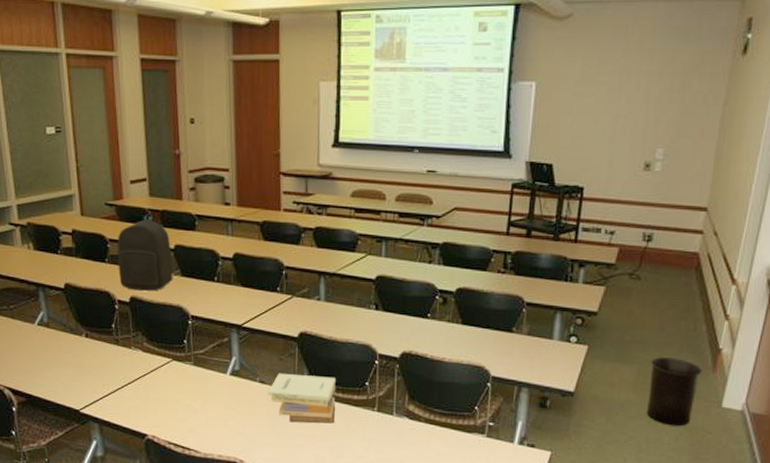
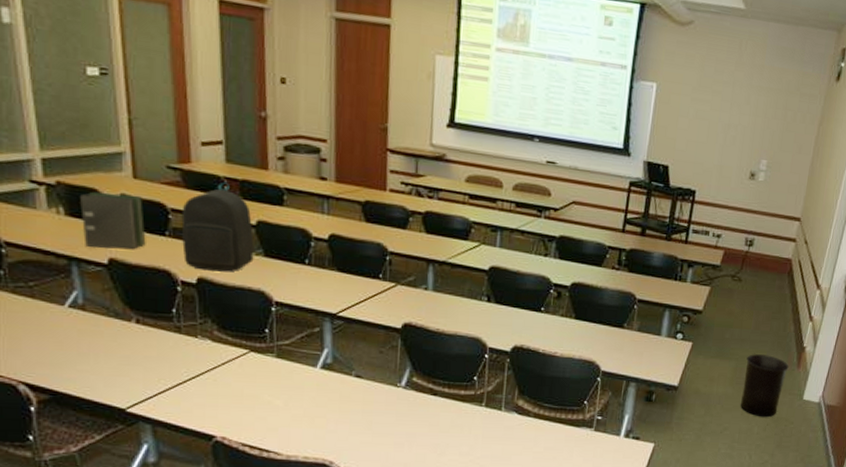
binder: none [44,228,91,276] -> present [80,191,146,250]
books: present [268,373,337,424] -> none [364,366,443,420]

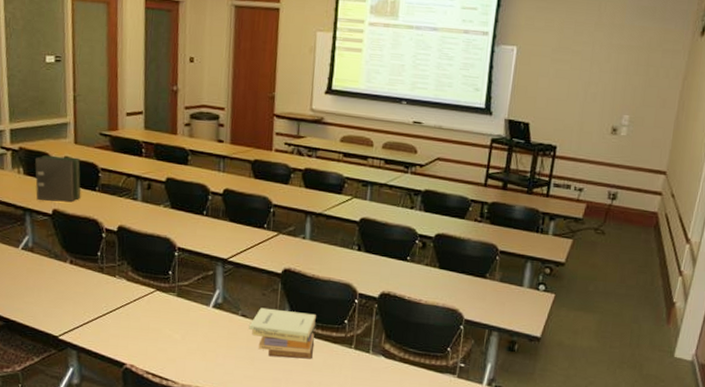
backpack: present [181,181,254,272] -> none [108,145,164,222]
books: none [364,366,443,420] -> present [249,307,317,359]
waste bin: present [741,354,789,418] -> none [606,308,658,374]

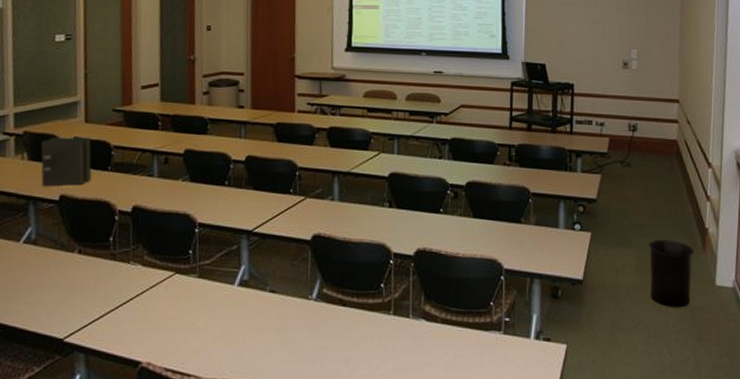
books: present [249,307,317,359] -> none [278,280,351,335]
waste bin: none [606,308,658,374] -> present [649,240,694,308]

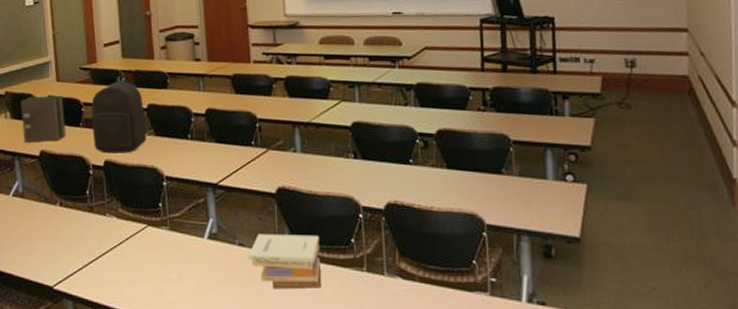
backpack: none [121,118,182,199] -> present [91,74,147,154]
books: none [278,280,351,335] -> present [248,233,321,289]
waste bin: present [649,240,694,308] -> none [660,192,720,272]

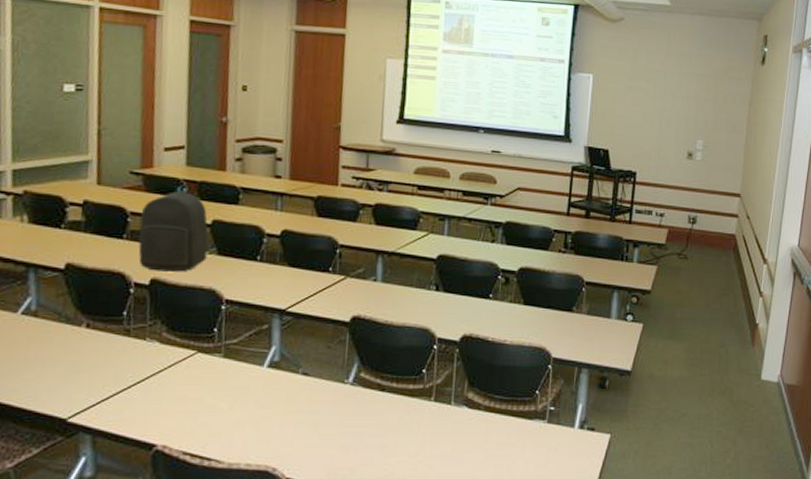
binder: present [21,95,66,142] -> none [44,198,104,254]
books: present [248,233,321,289] -> none [311,363,391,419]

